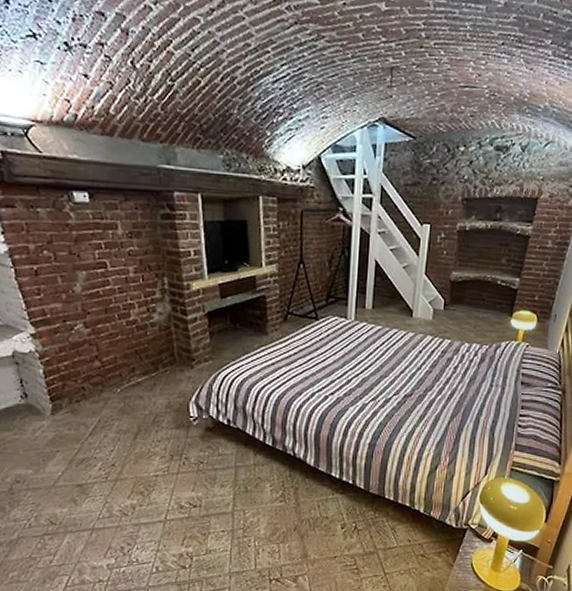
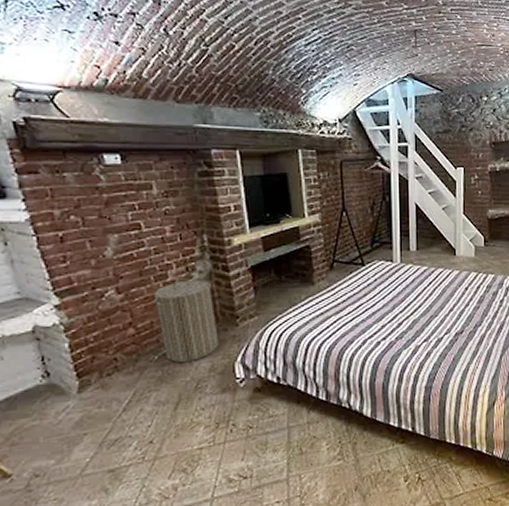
laundry hamper: none [114,317,175,398] -> present [150,277,218,363]

